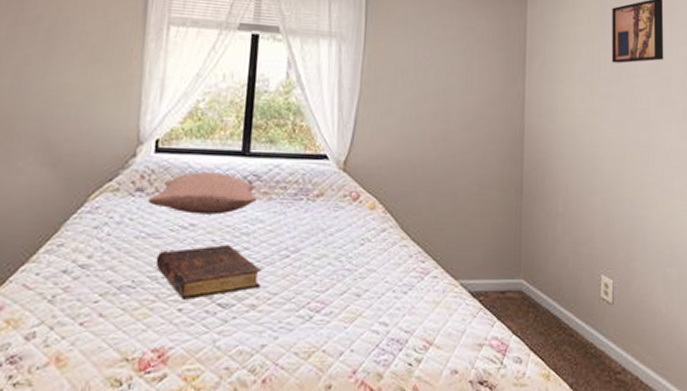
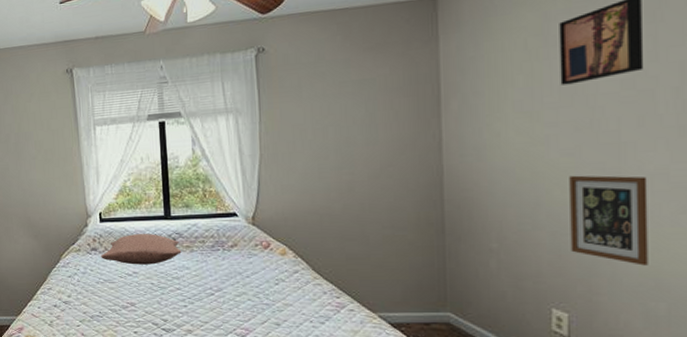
book: present [155,245,261,300] -> none [113,287,193,326]
picture frame: none [616,146,666,234] -> present [569,175,648,266]

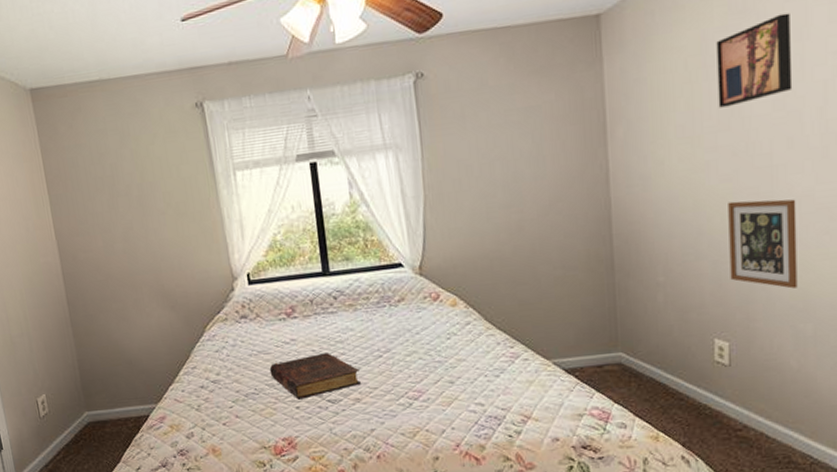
pillow: present [101,234,182,265] -> none [252,293,344,331]
book: none [113,287,193,326] -> present [269,353,361,400]

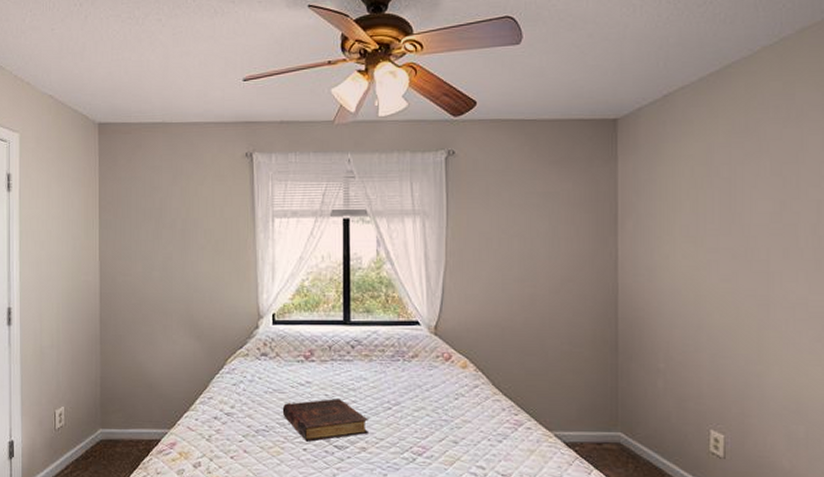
wall art: present [716,12,793,108] -> none [721,138,789,214]
picture frame: present [728,199,798,289] -> none [727,300,791,390]

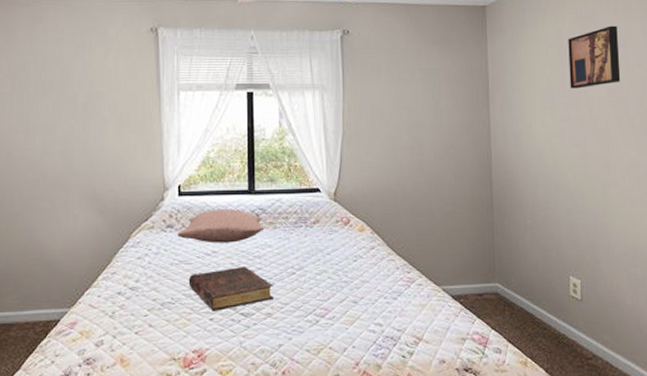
pillow: none [271,339,360,374] -> present [177,209,264,243]
wall art: none [721,138,789,214] -> present [568,26,621,89]

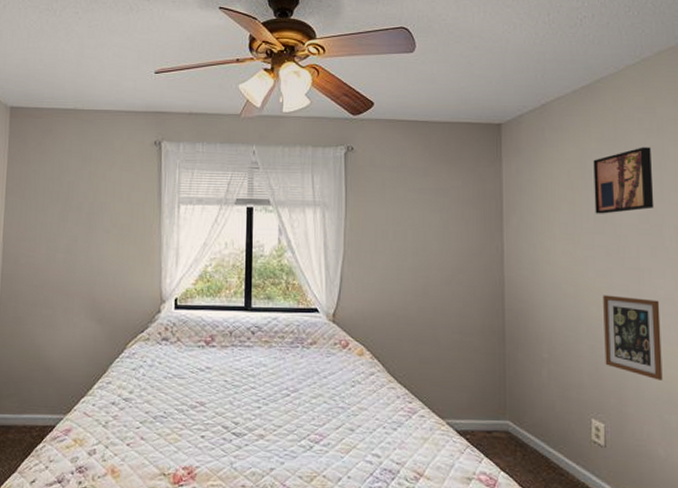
pillow: present [177,209,264,243] -> none [172,325,260,360]
book: present [188,267,273,311] -> none [181,385,267,429]
picture frame: none [578,163,629,238] -> present [603,295,663,381]

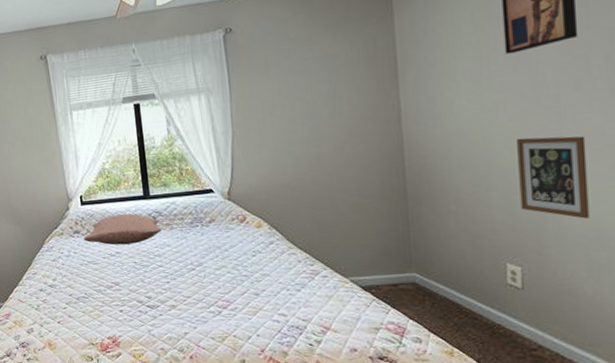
pillow: none [172,325,260,360] -> present [83,214,162,245]

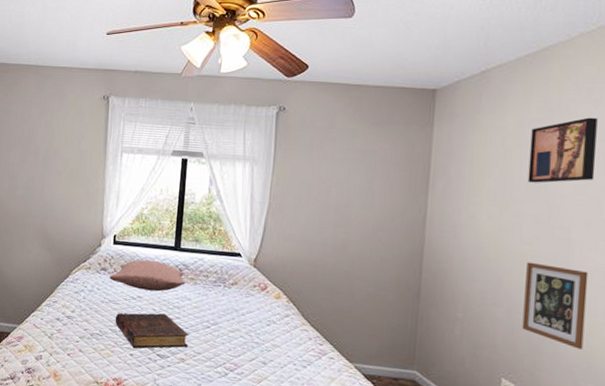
book: none [97,265,176,304] -> present [115,313,189,349]

